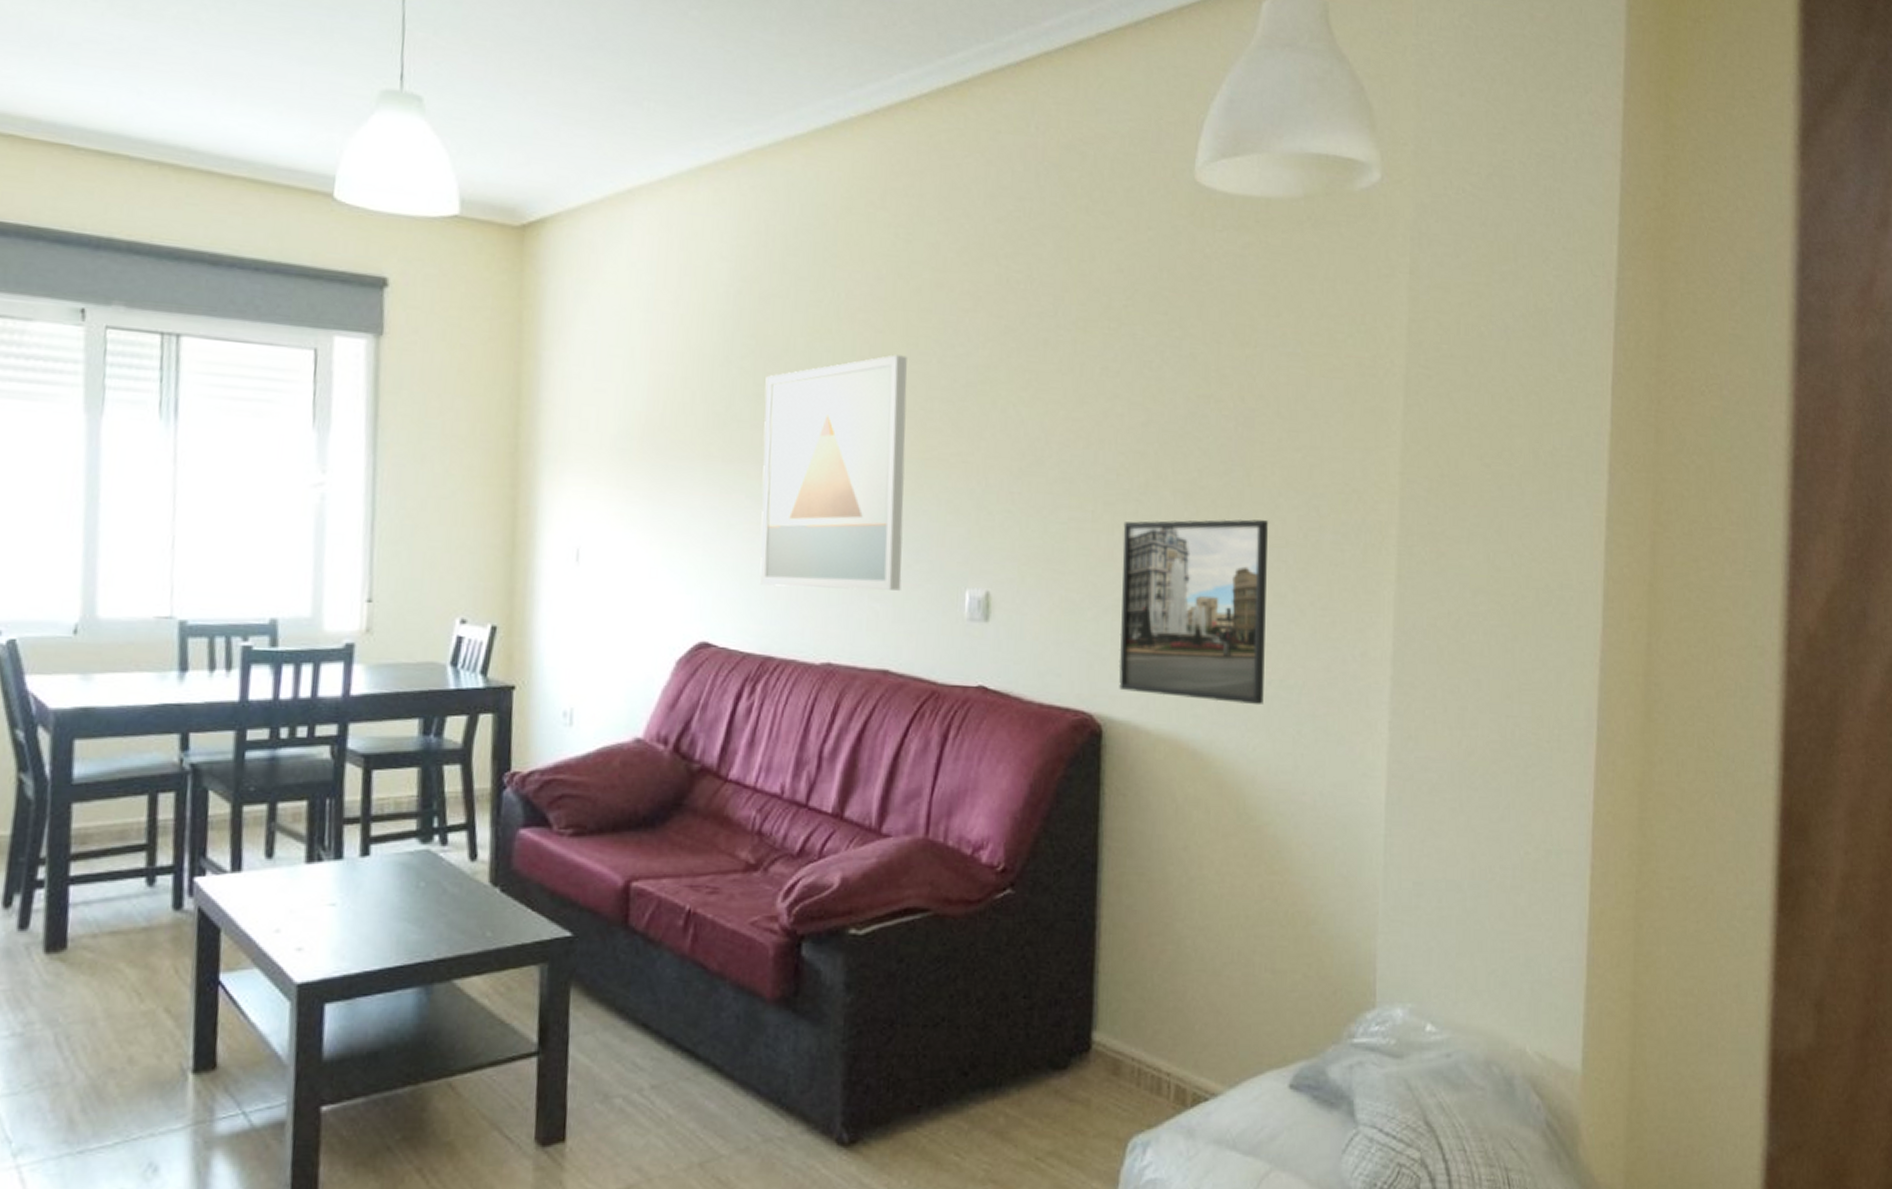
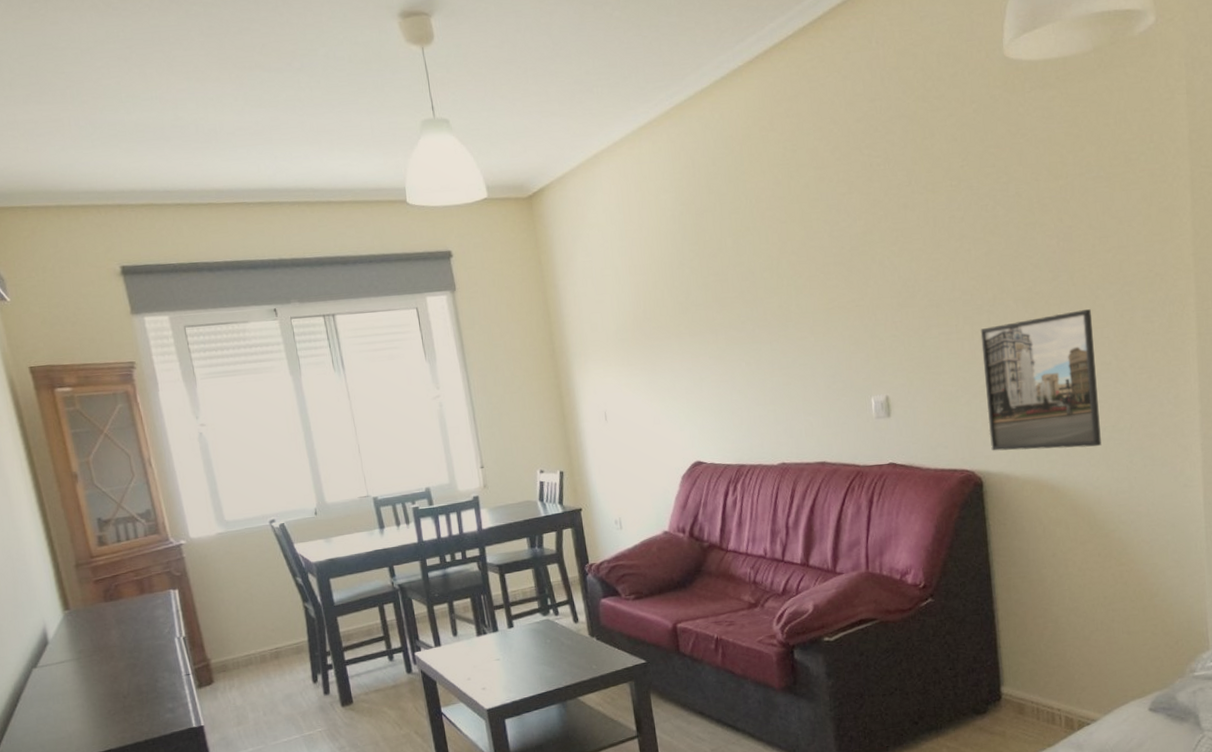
wall art: present [759,354,907,591] -> none [709,236,826,417]

